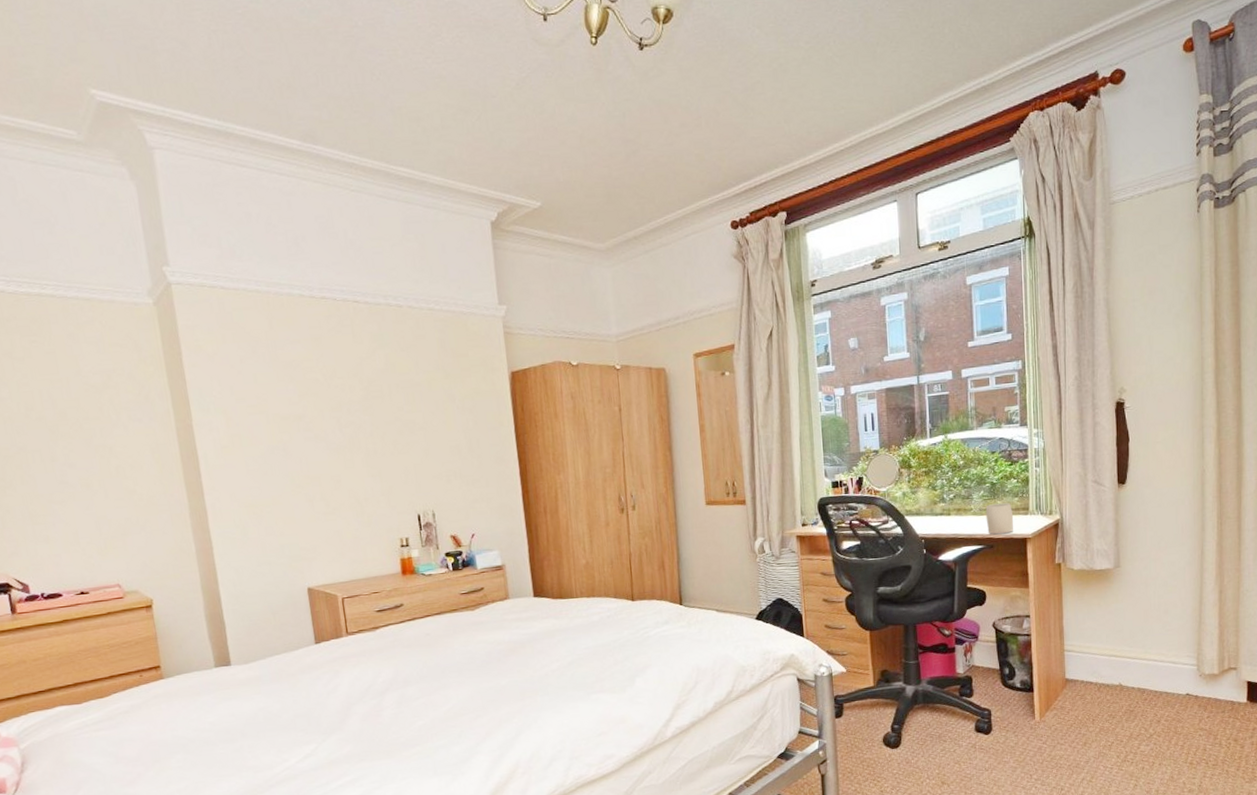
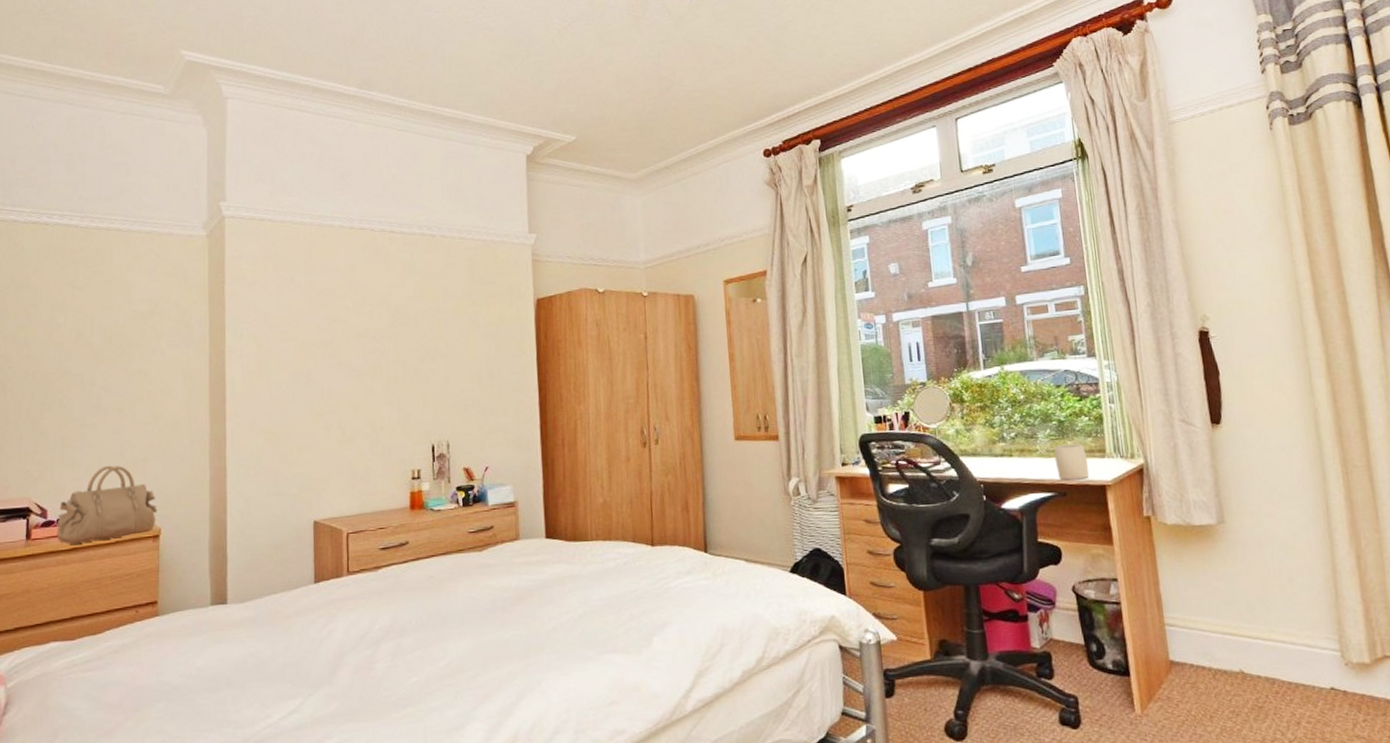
shoulder bag: none [41,540,146,617] -> present [57,465,158,544]

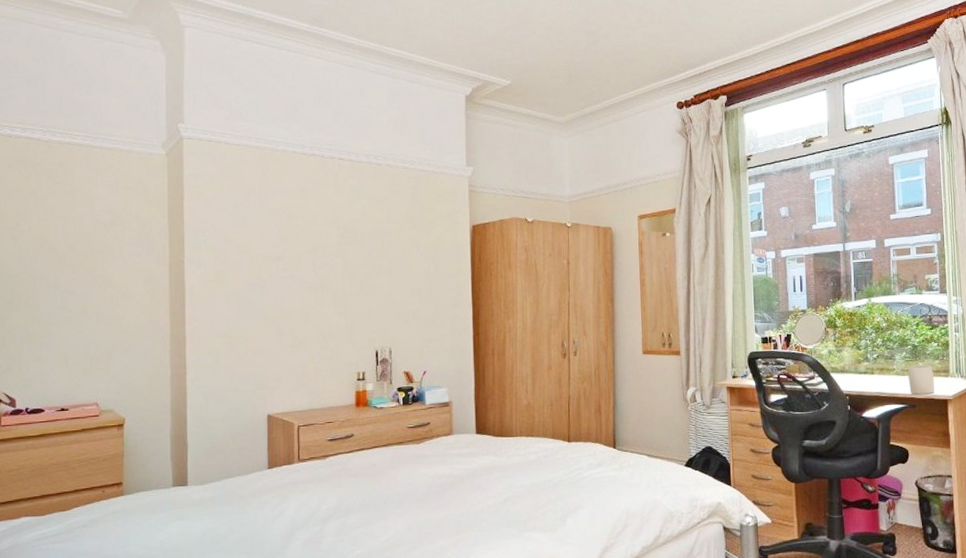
shoulder bag: present [57,465,158,544] -> none [25,361,122,431]

